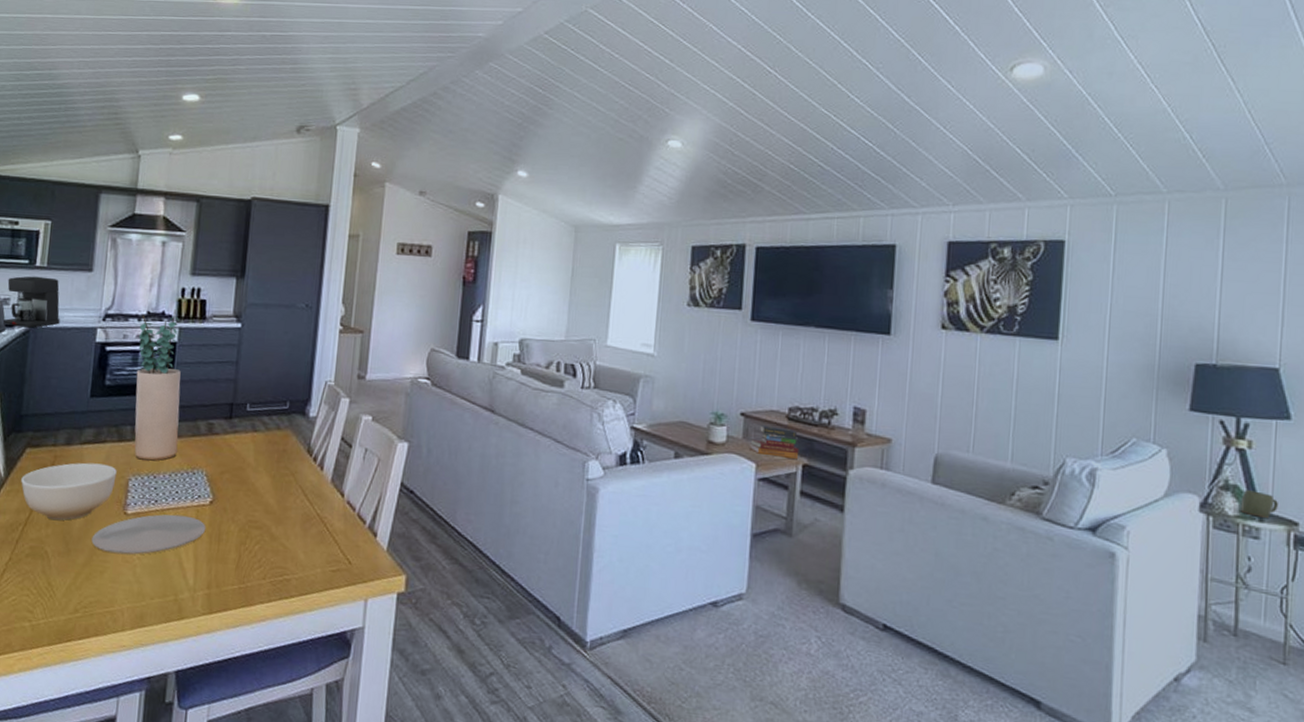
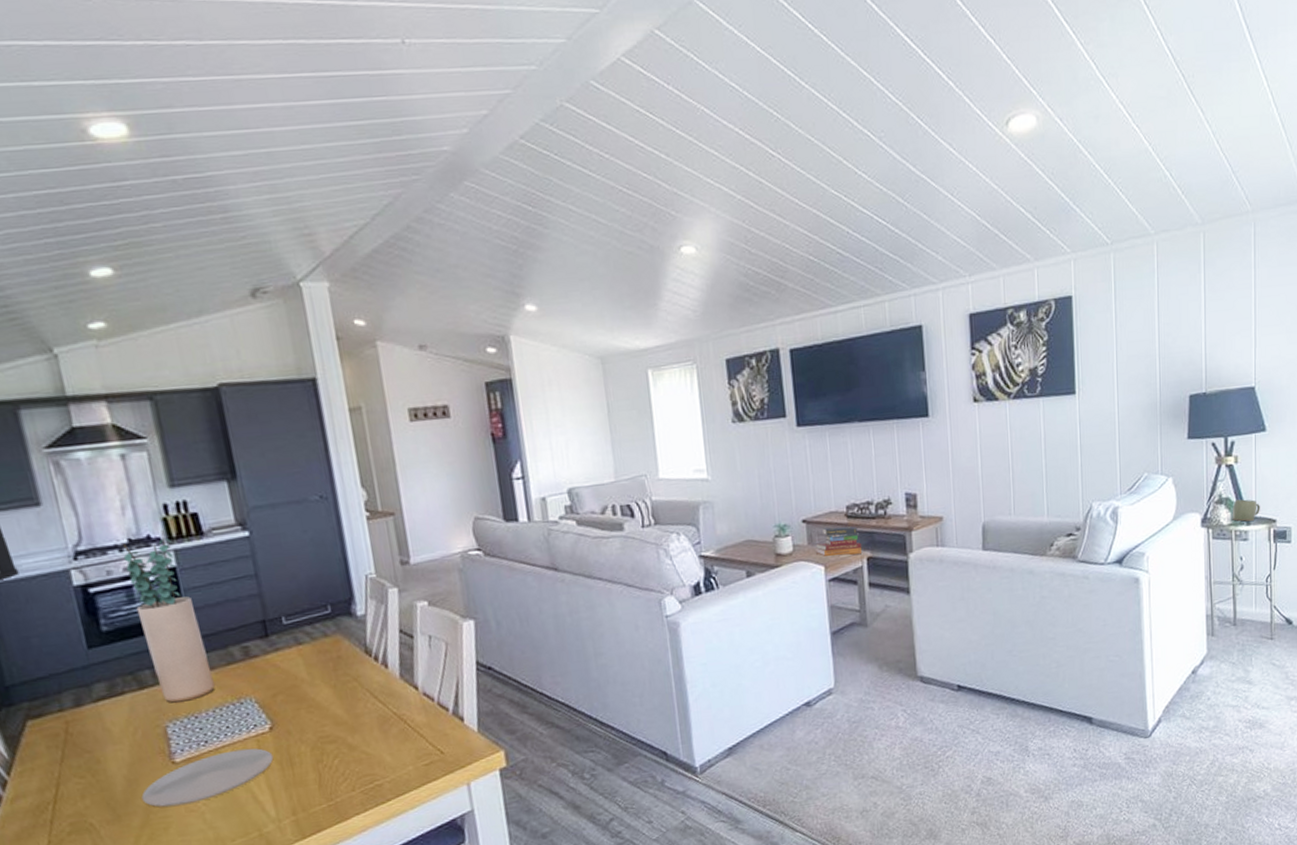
bowl: present [21,462,117,521] -> none [32,716,152,790]

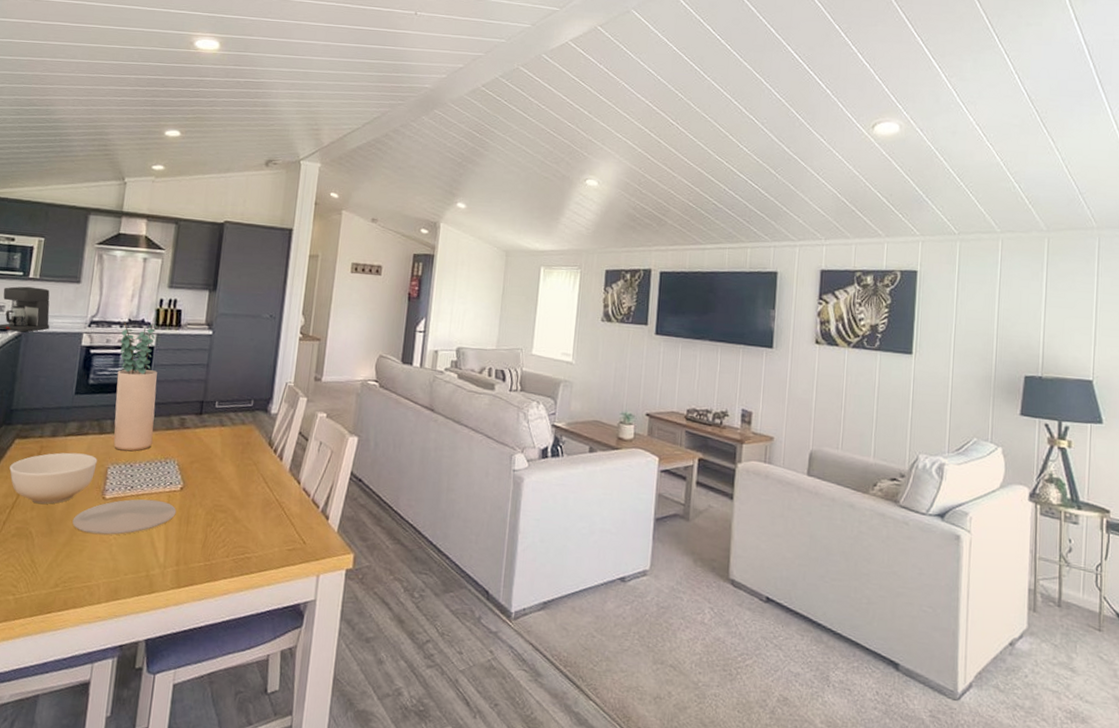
bowl: none [32,716,152,790] -> present [9,452,97,505]
books: present [815,526,862,557] -> none [654,424,696,455]
mug: present [1232,499,1260,522] -> none [1062,482,1093,506]

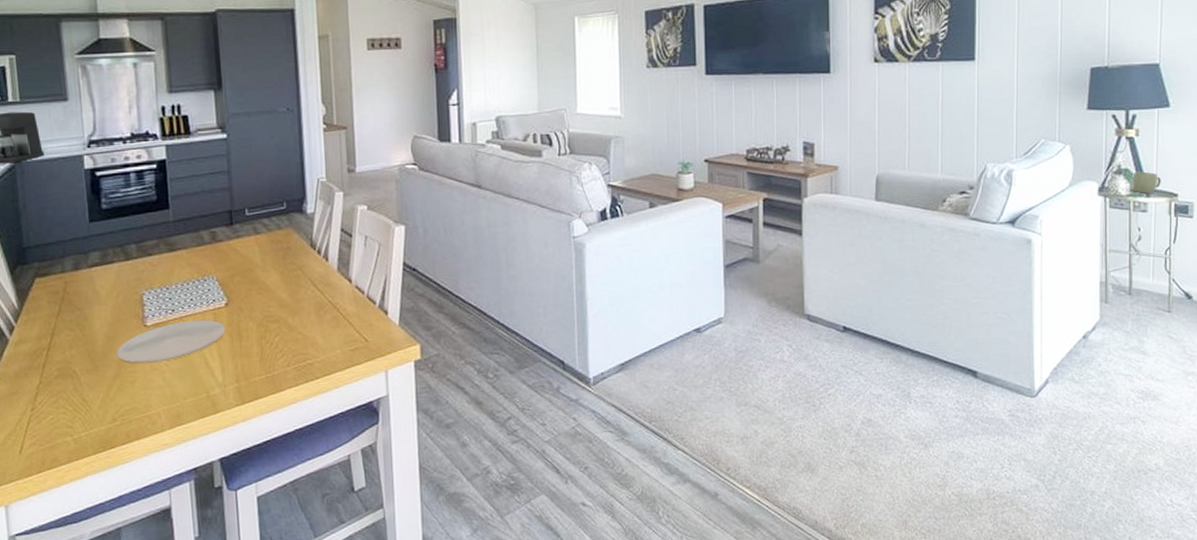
bowl: present [9,452,97,505] -> none [36,283,130,342]
vase: present [113,317,157,452] -> none [126,128,185,274]
mug: none [1062,482,1093,506] -> present [1131,171,1161,193]

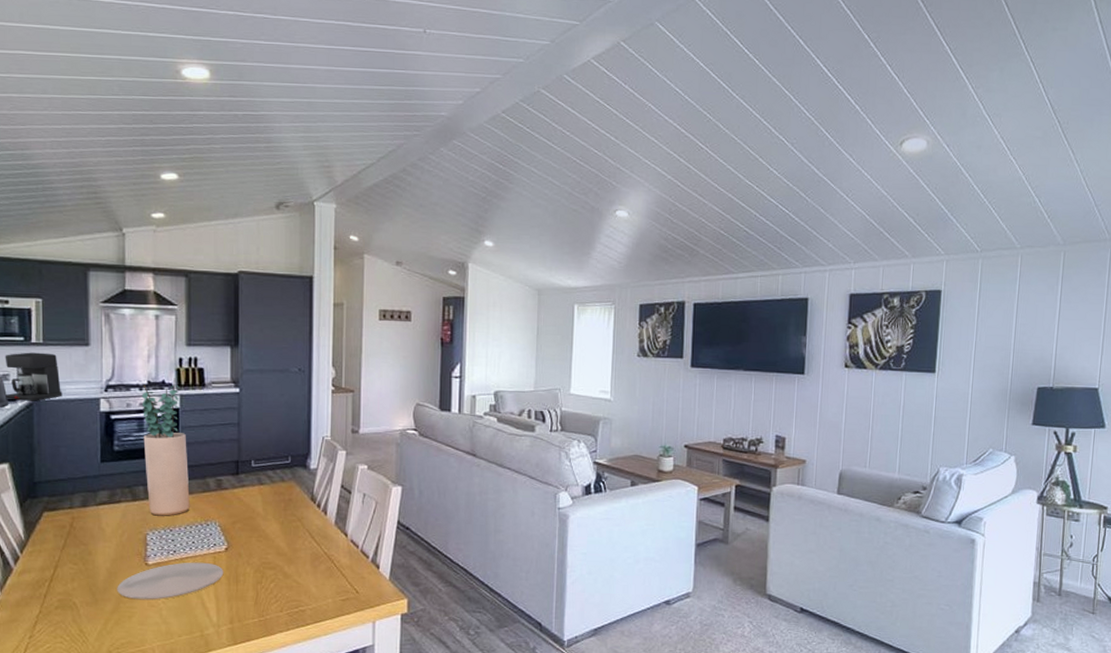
vase: none [126,128,185,274] -> present [141,378,190,516]
mug: present [1131,171,1161,193] -> none [1066,484,1093,505]

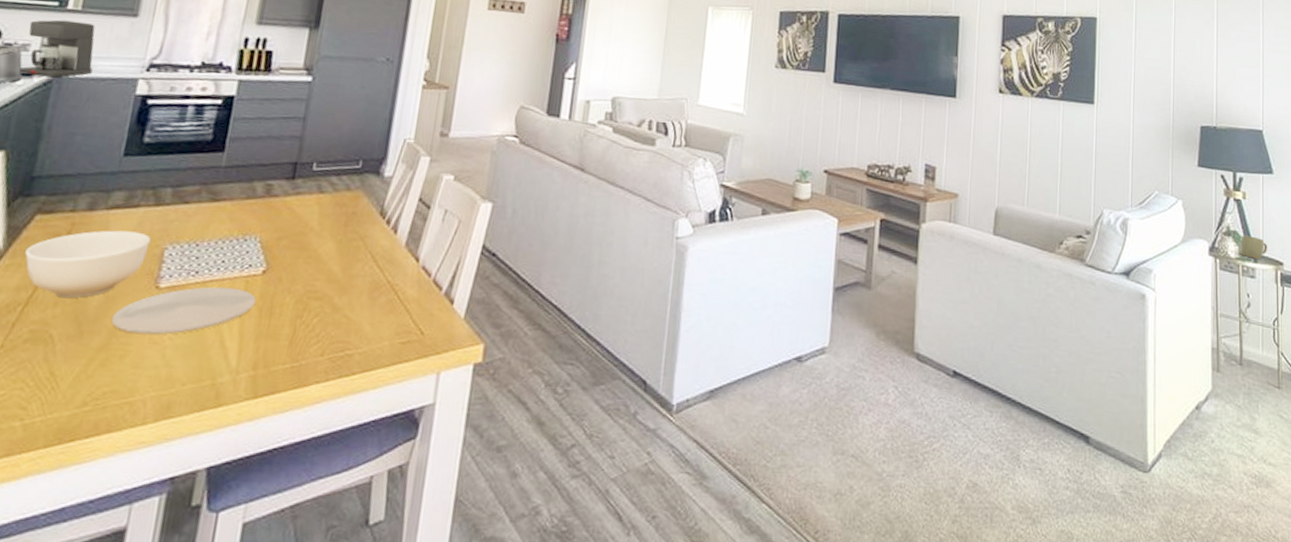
bowl: none [42,521,134,575] -> present [25,230,151,299]
vase: present [141,378,190,516] -> none [173,60,240,227]
mug: none [1066,484,1093,505] -> present [1239,235,1267,259]

